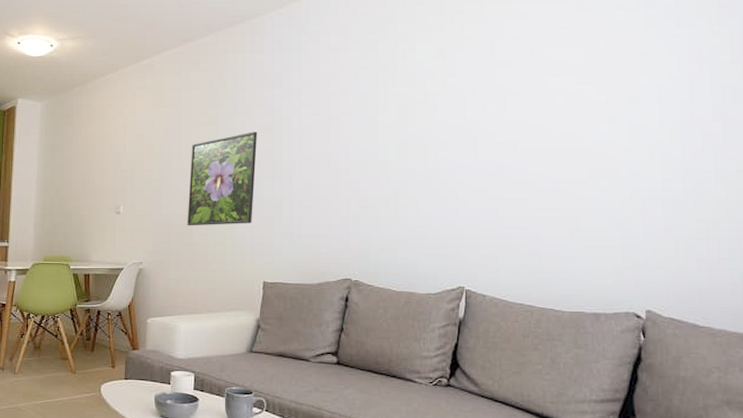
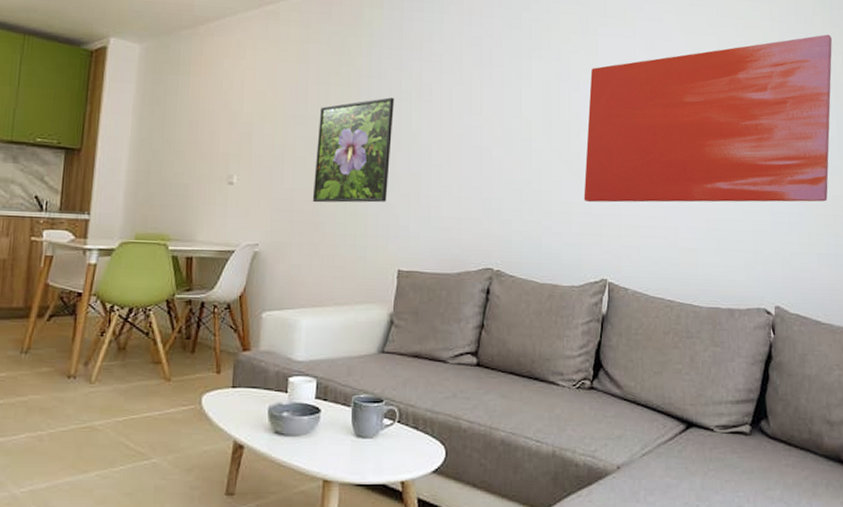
wall art: none [440,35,720,217] -> present [583,34,832,203]

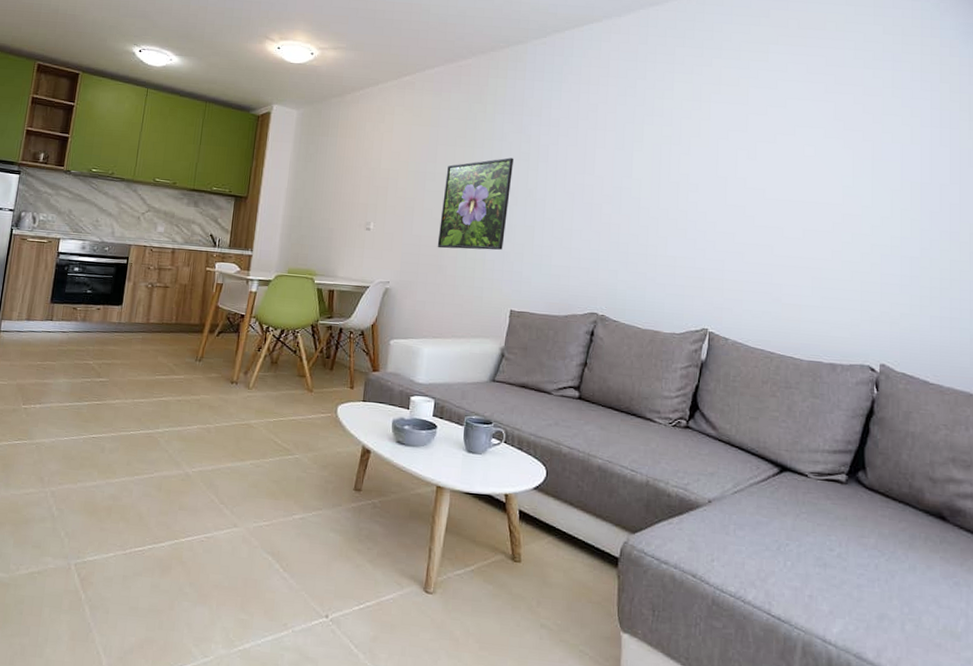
wall art: present [583,34,832,203] -> none [688,101,959,266]

